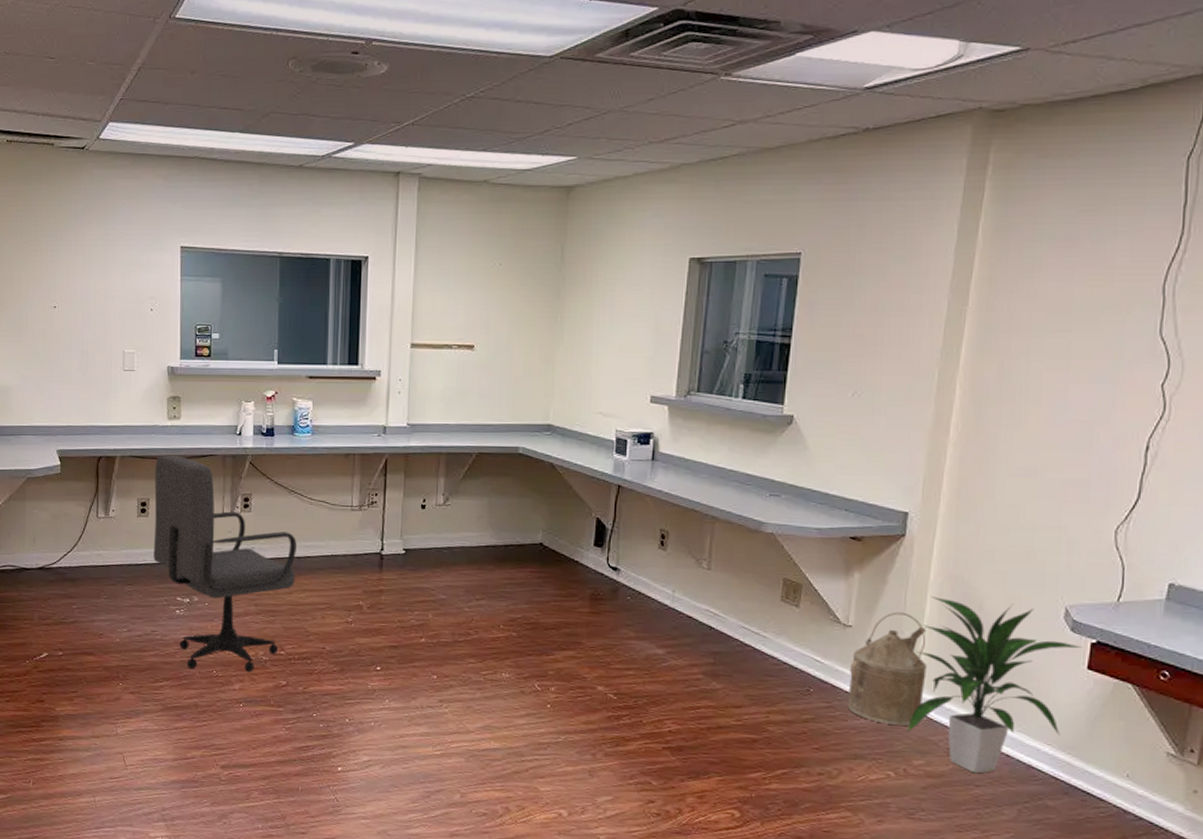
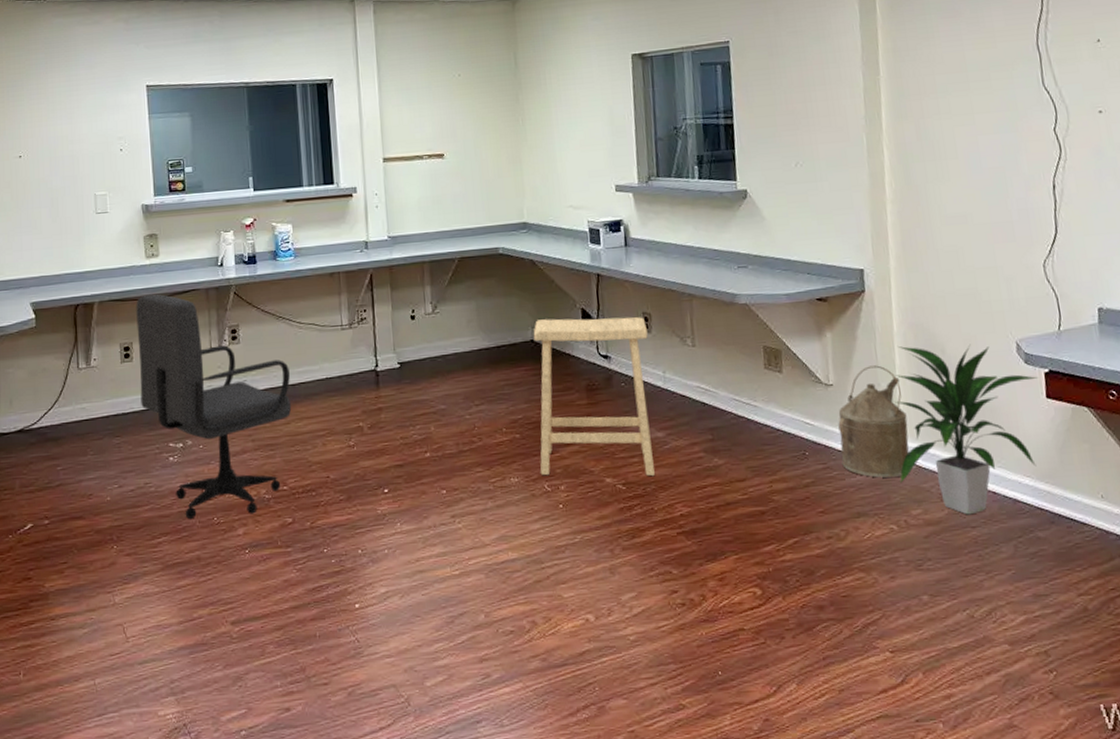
stool: none [532,524,662,690] -> present [533,317,655,476]

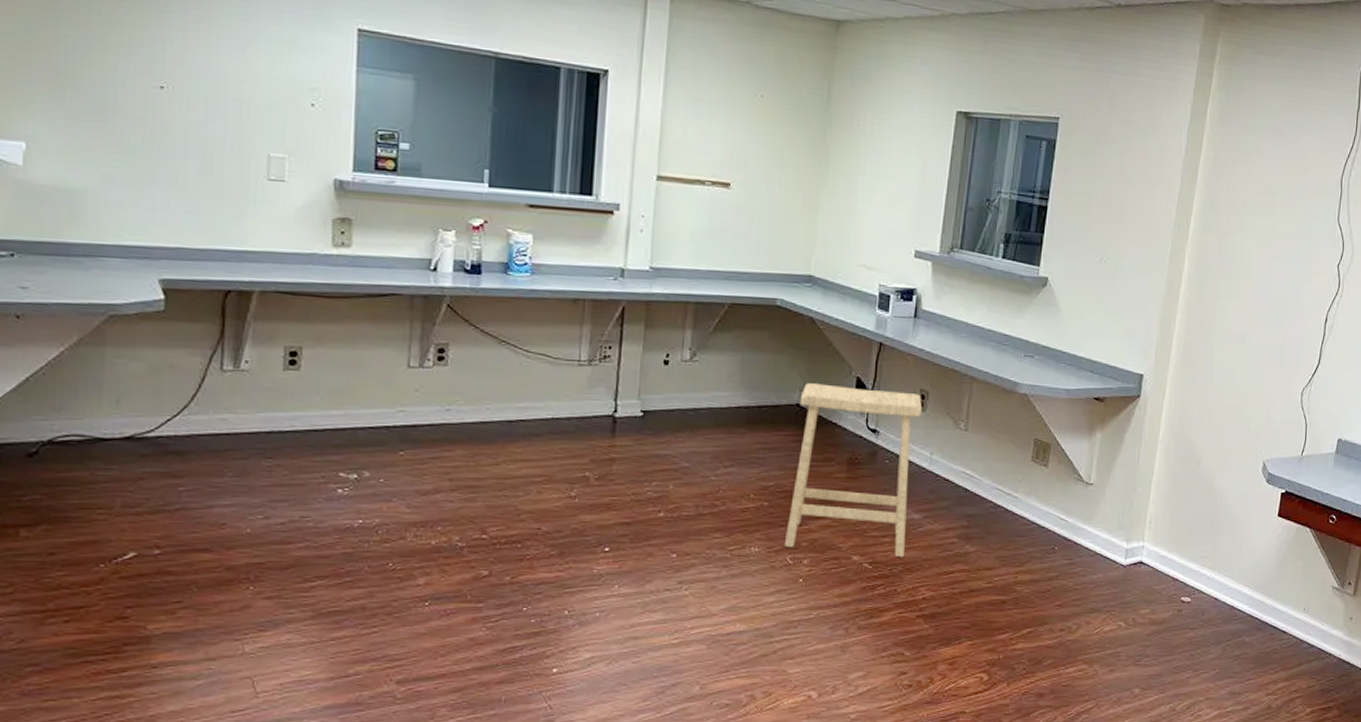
office chair: present [136,294,292,519] -> none [306,291,507,563]
watering can: present [838,365,909,478] -> none [1087,469,1155,577]
indoor plant: present [895,344,1039,515] -> none [1136,454,1276,618]

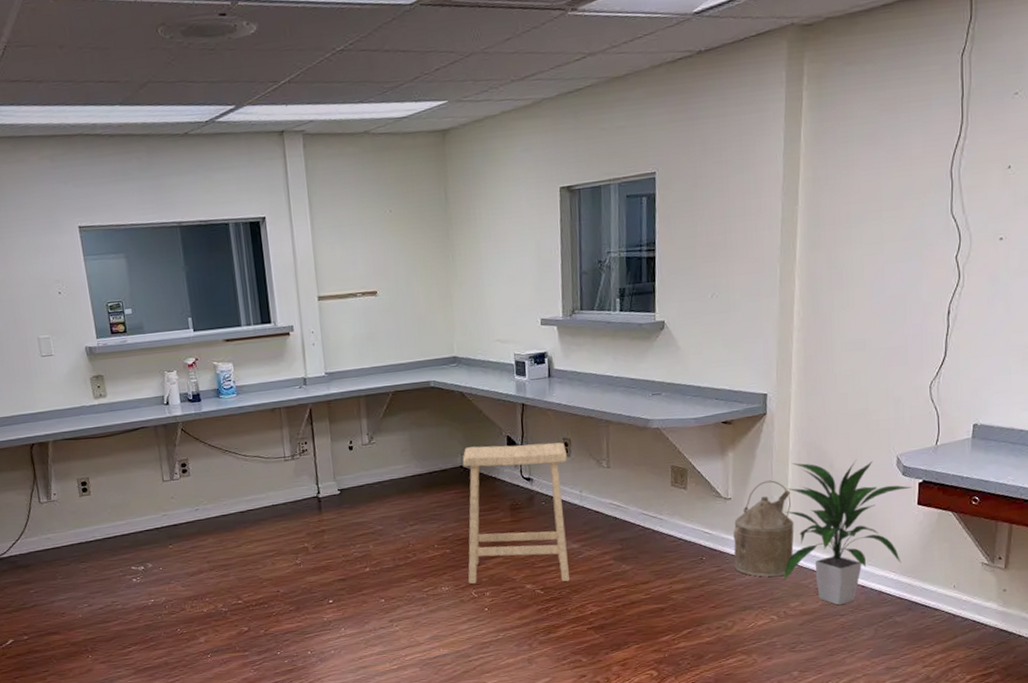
watering can: none [1087,469,1155,577] -> present [733,480,794,577]
indoor plant: none [1136,454,1276,618] -> present [783,459,913,606]

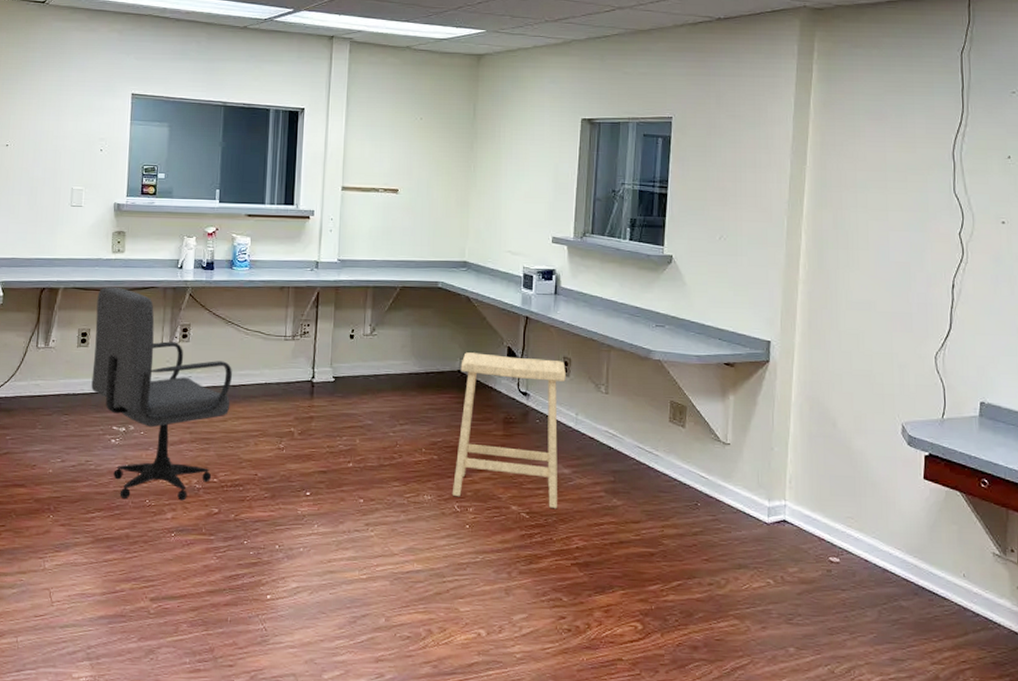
office chair: none [88,432,242,631] -> present [91,286,232,501]
watering can: present [733,480,794,577] -> none [730,430,794,535]
indoor plant: present [783,459,913,606] -> none [781,416,919,578]

